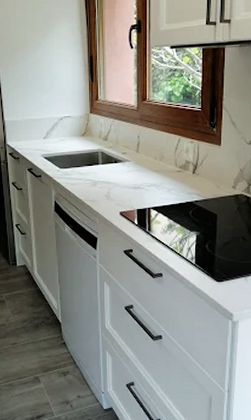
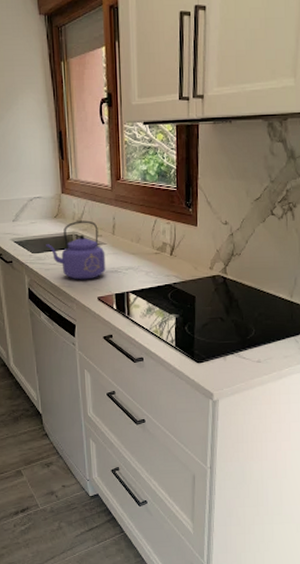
kettle: none [73,138,129,195] -> present [46,220,106,280]

